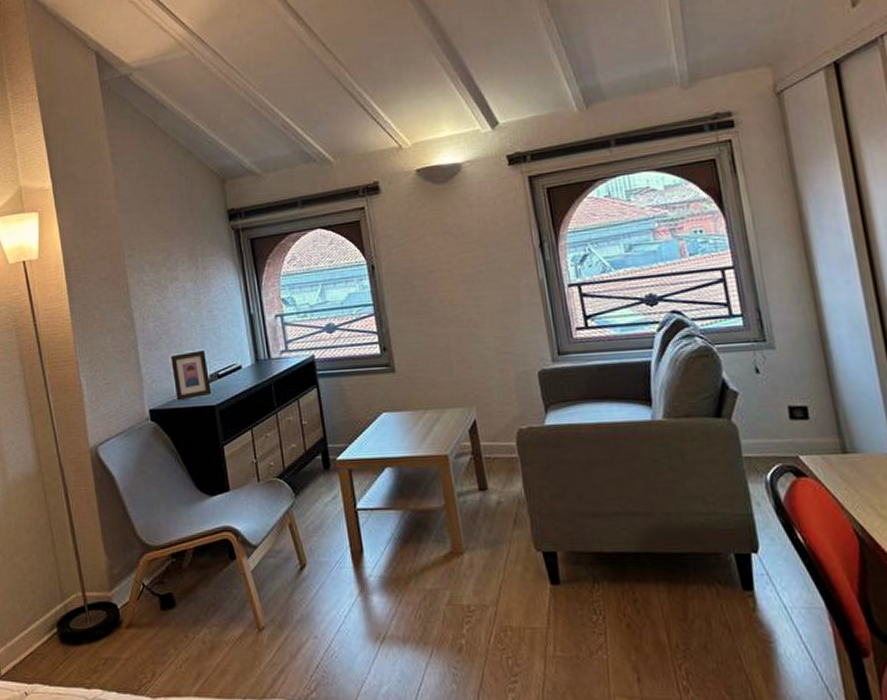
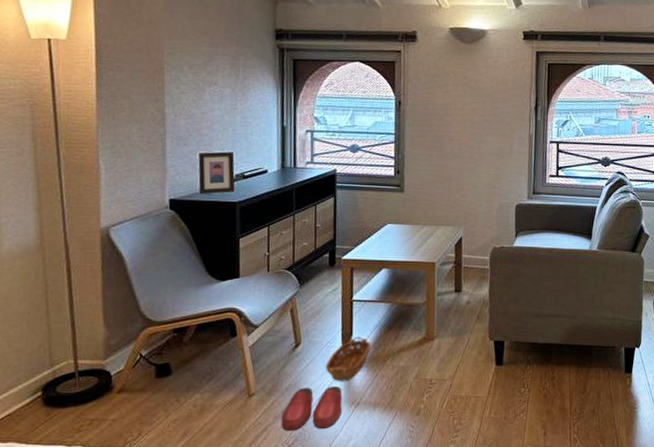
slippers: none [298,617,366,673] -> present [281,386,343,431]
basket: none [337,553,388,610] -> present [325,336,371,381]

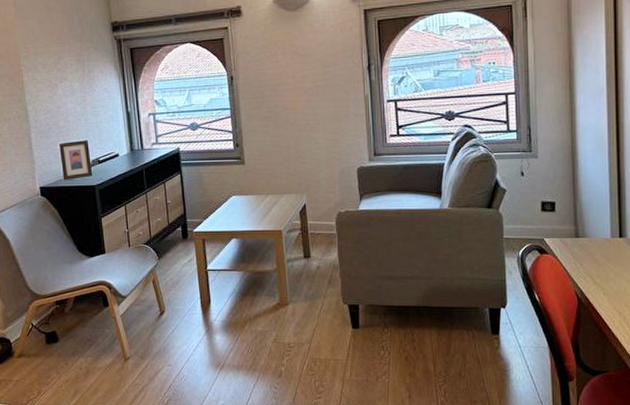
slippers: present [281,386,343,431] -> none [155,350,208,391]
basket: present [325,336,371,381] -> none [189,303,229,346]

